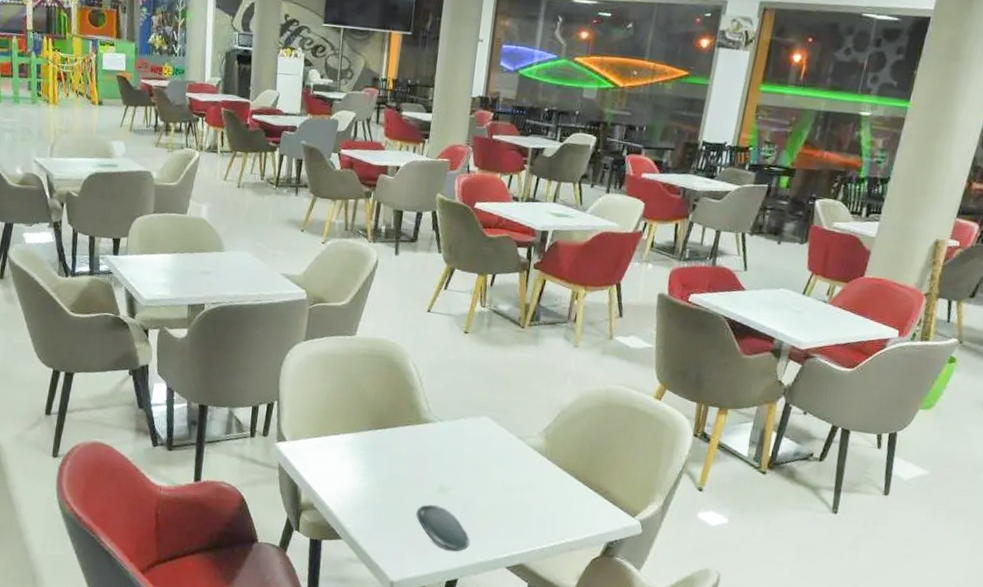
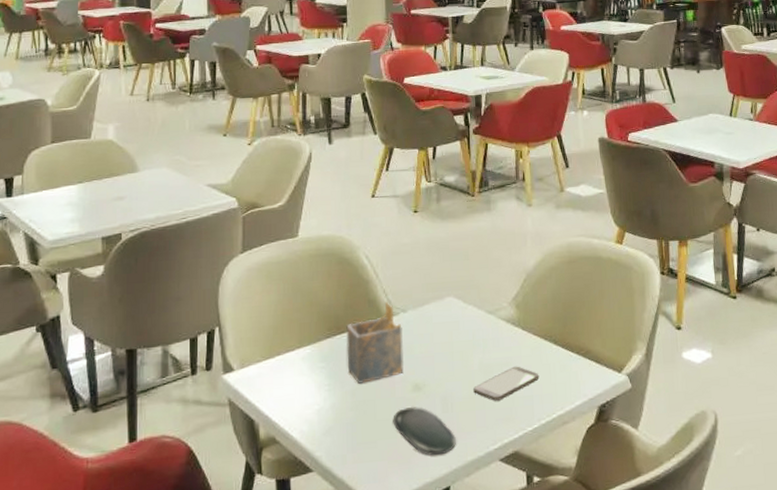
napkin holder: none [383,408,437,476] -> present [346,301,404,384]
smartphone: none [493,490,556,517] -> present [473,366,540,401]

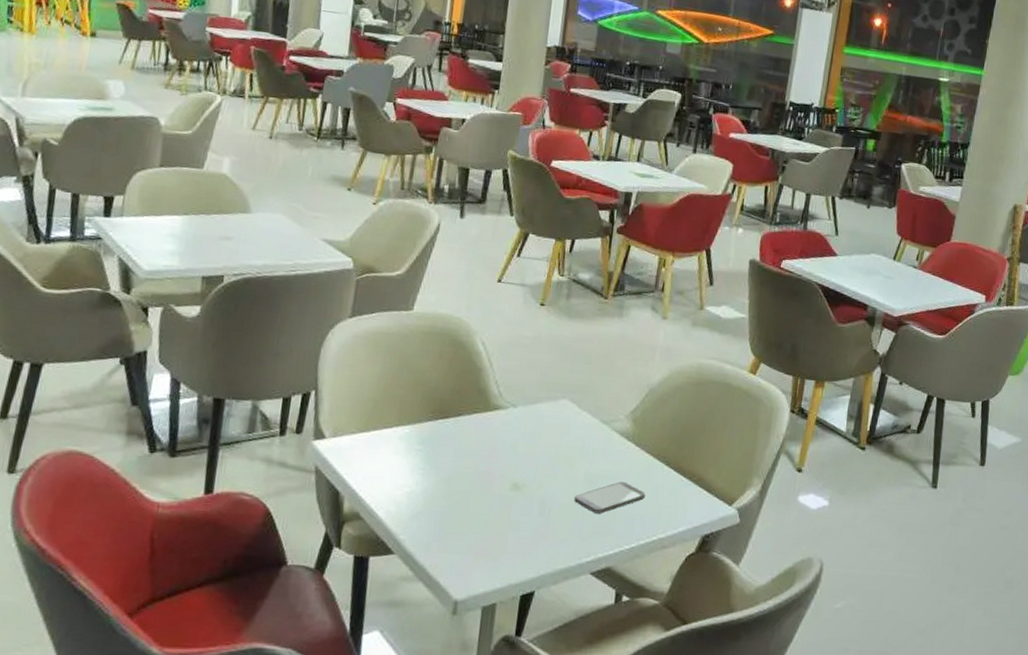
napkin holder: present [346,301,404,384] -> none [445,393,510,473]
oval tray: present [393,406,456,456] -> none [485,504,548,559]

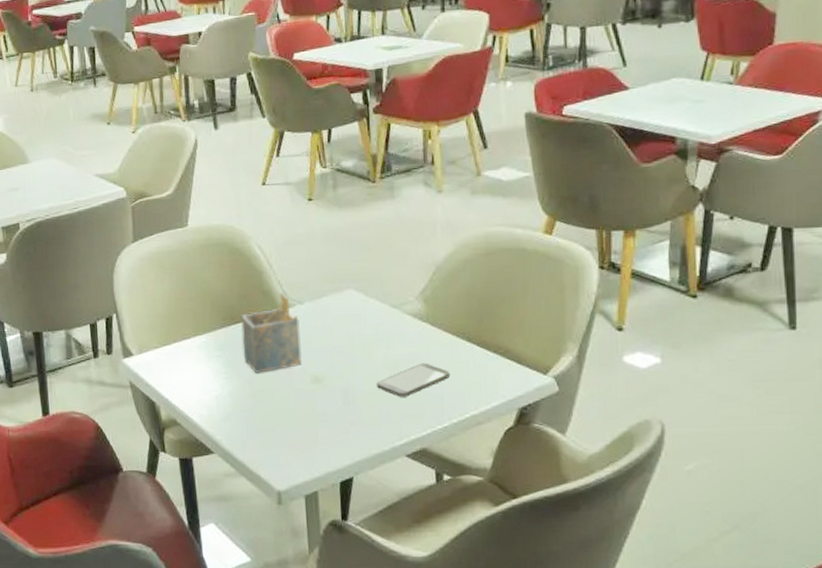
napkin holder: none [445,393,510,473] -> present [241,292,302,373]

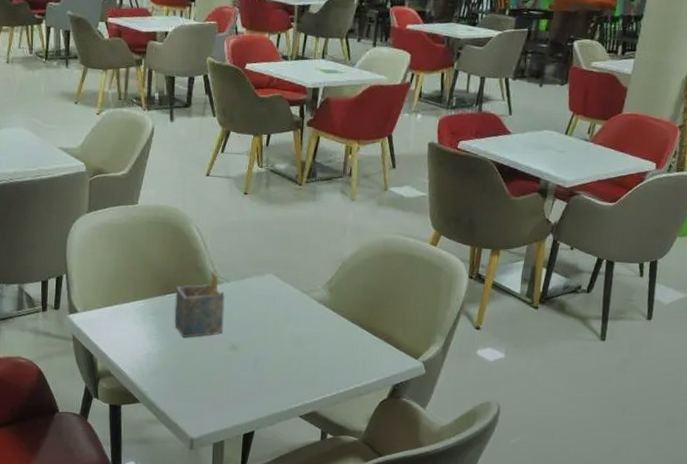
smartphone: present [377,363,451,397] -> none [283,341,343,368]

